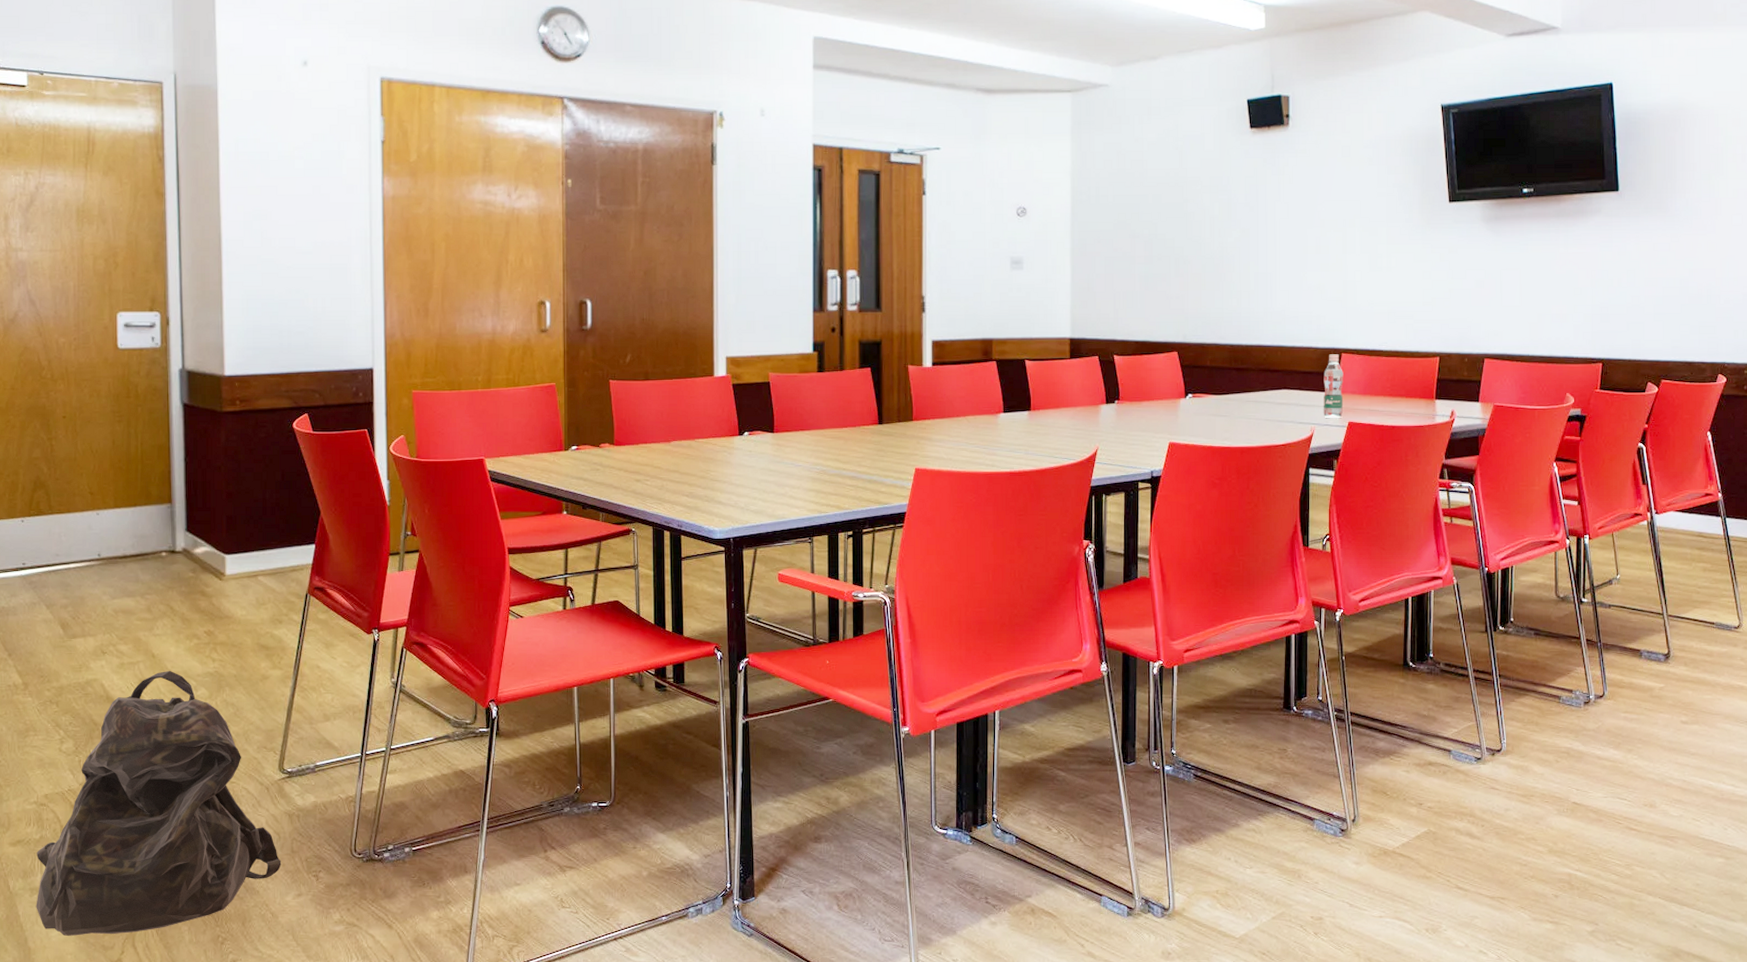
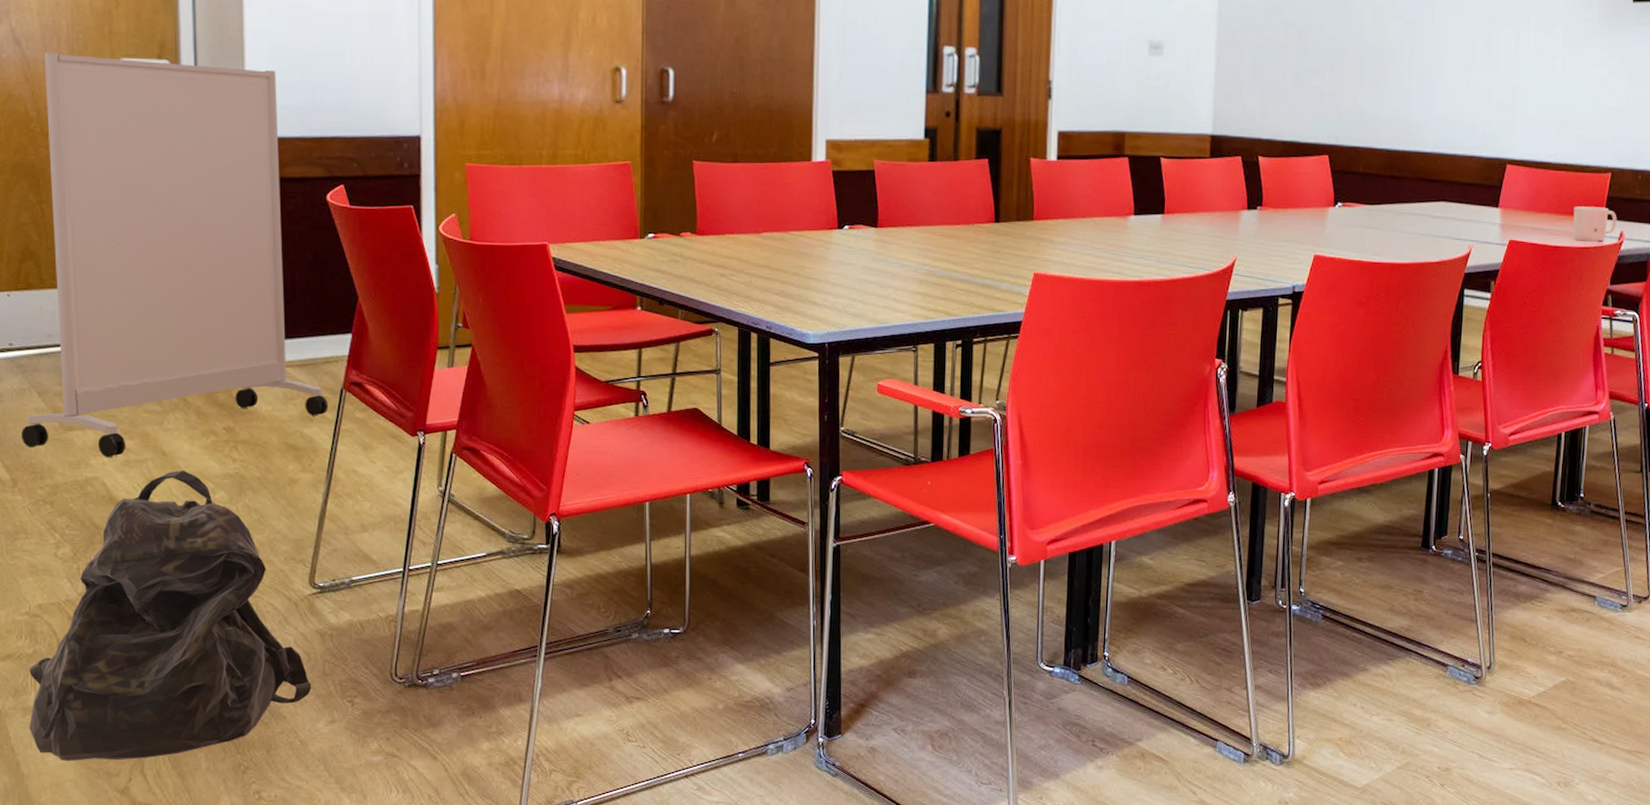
whiteboard: none [32,309,295,661] -> present [22,51,329,458]
bottle: present [1323,354,1344,419] -> none [1482,165,1507,236]
mug: none [1407,388,1448,420] -> present [1572,206,1617,242]

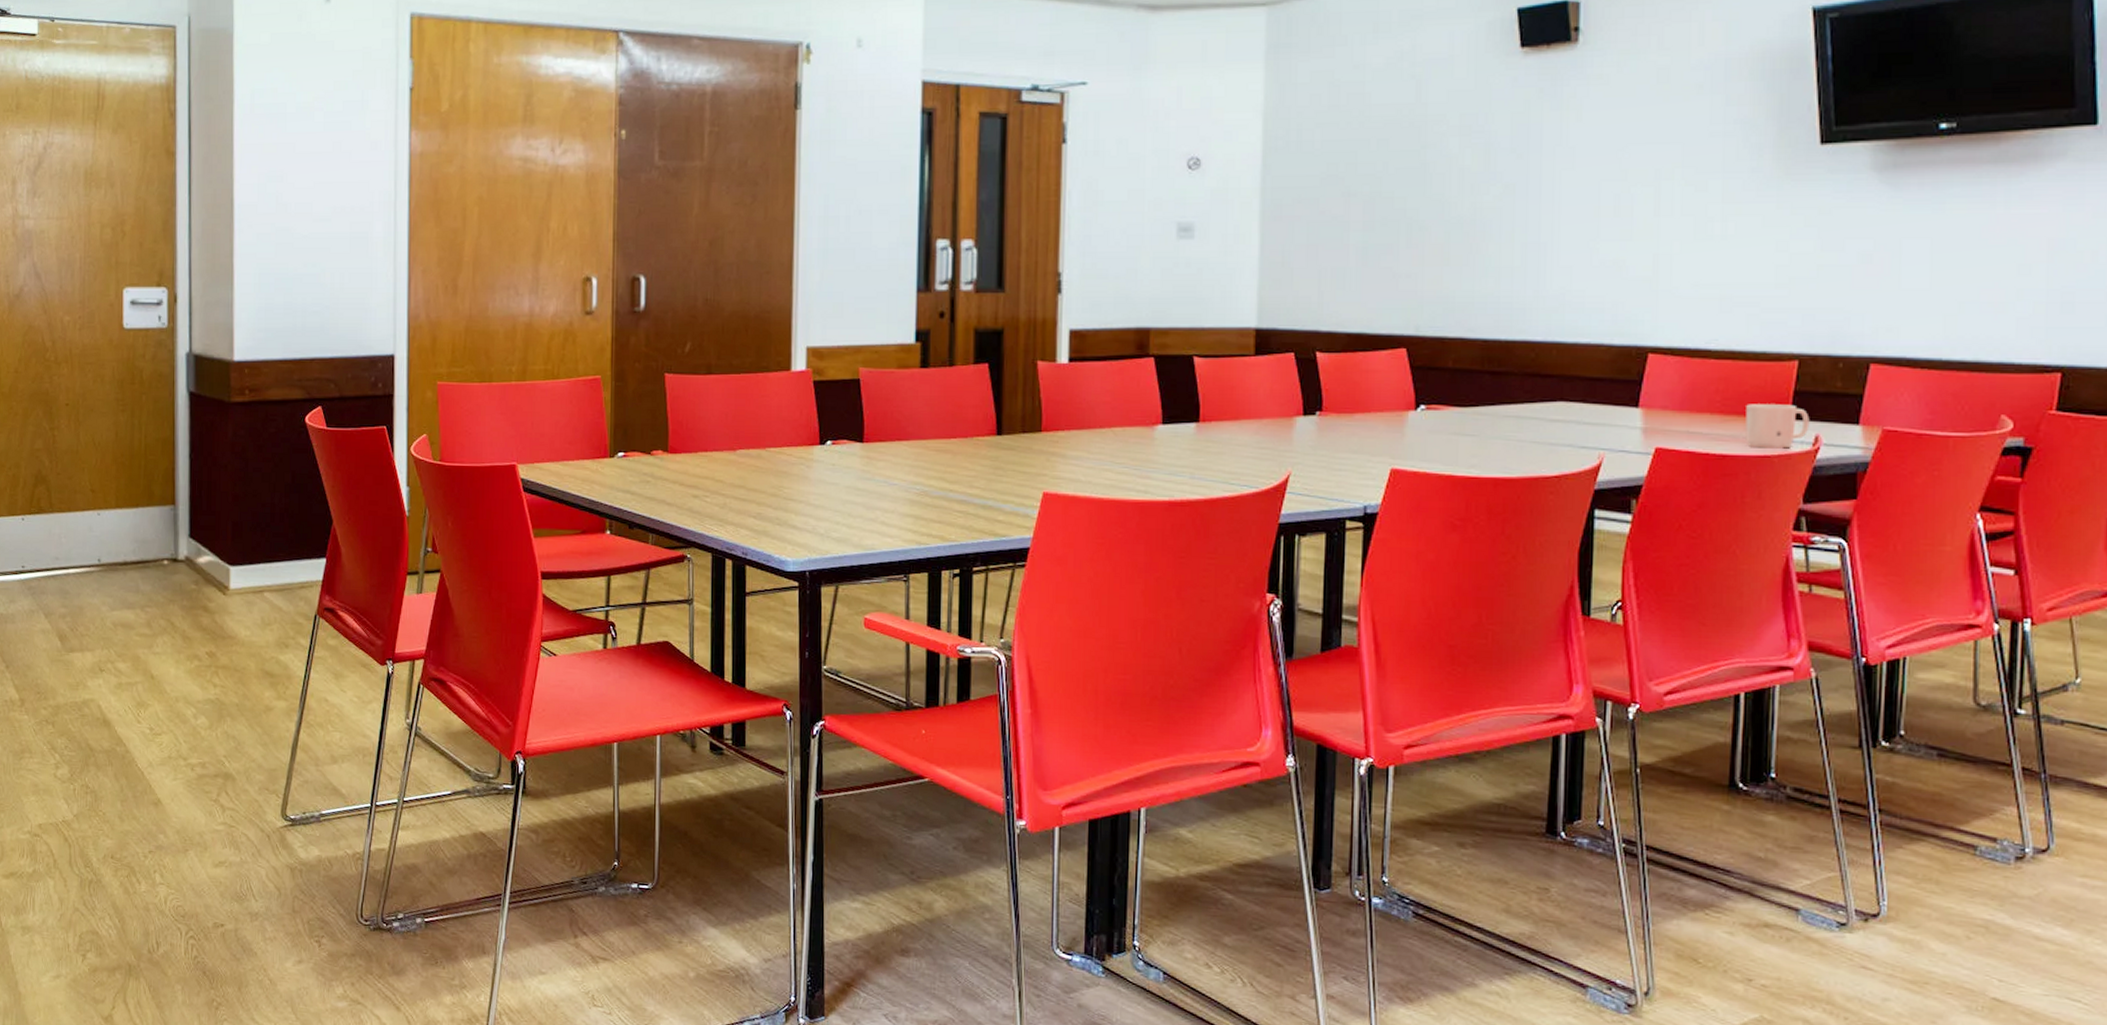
whiteboard: present [22,51,329,458] -> none [30,283,303,680]
backpack: present [29,470,312,761] -> none [27,694,282,987]

